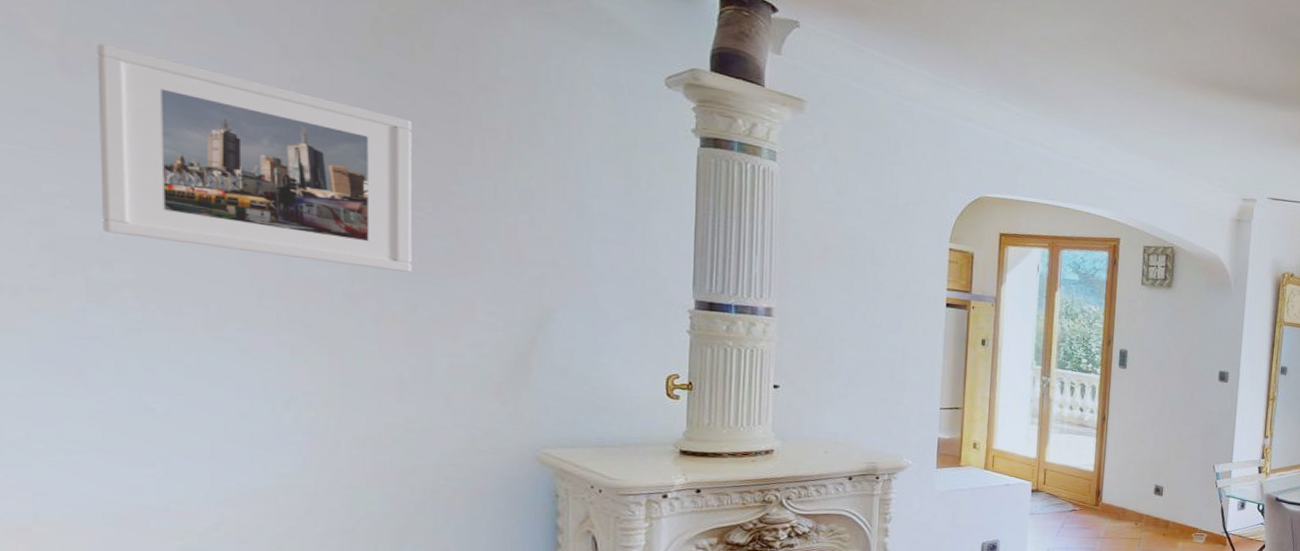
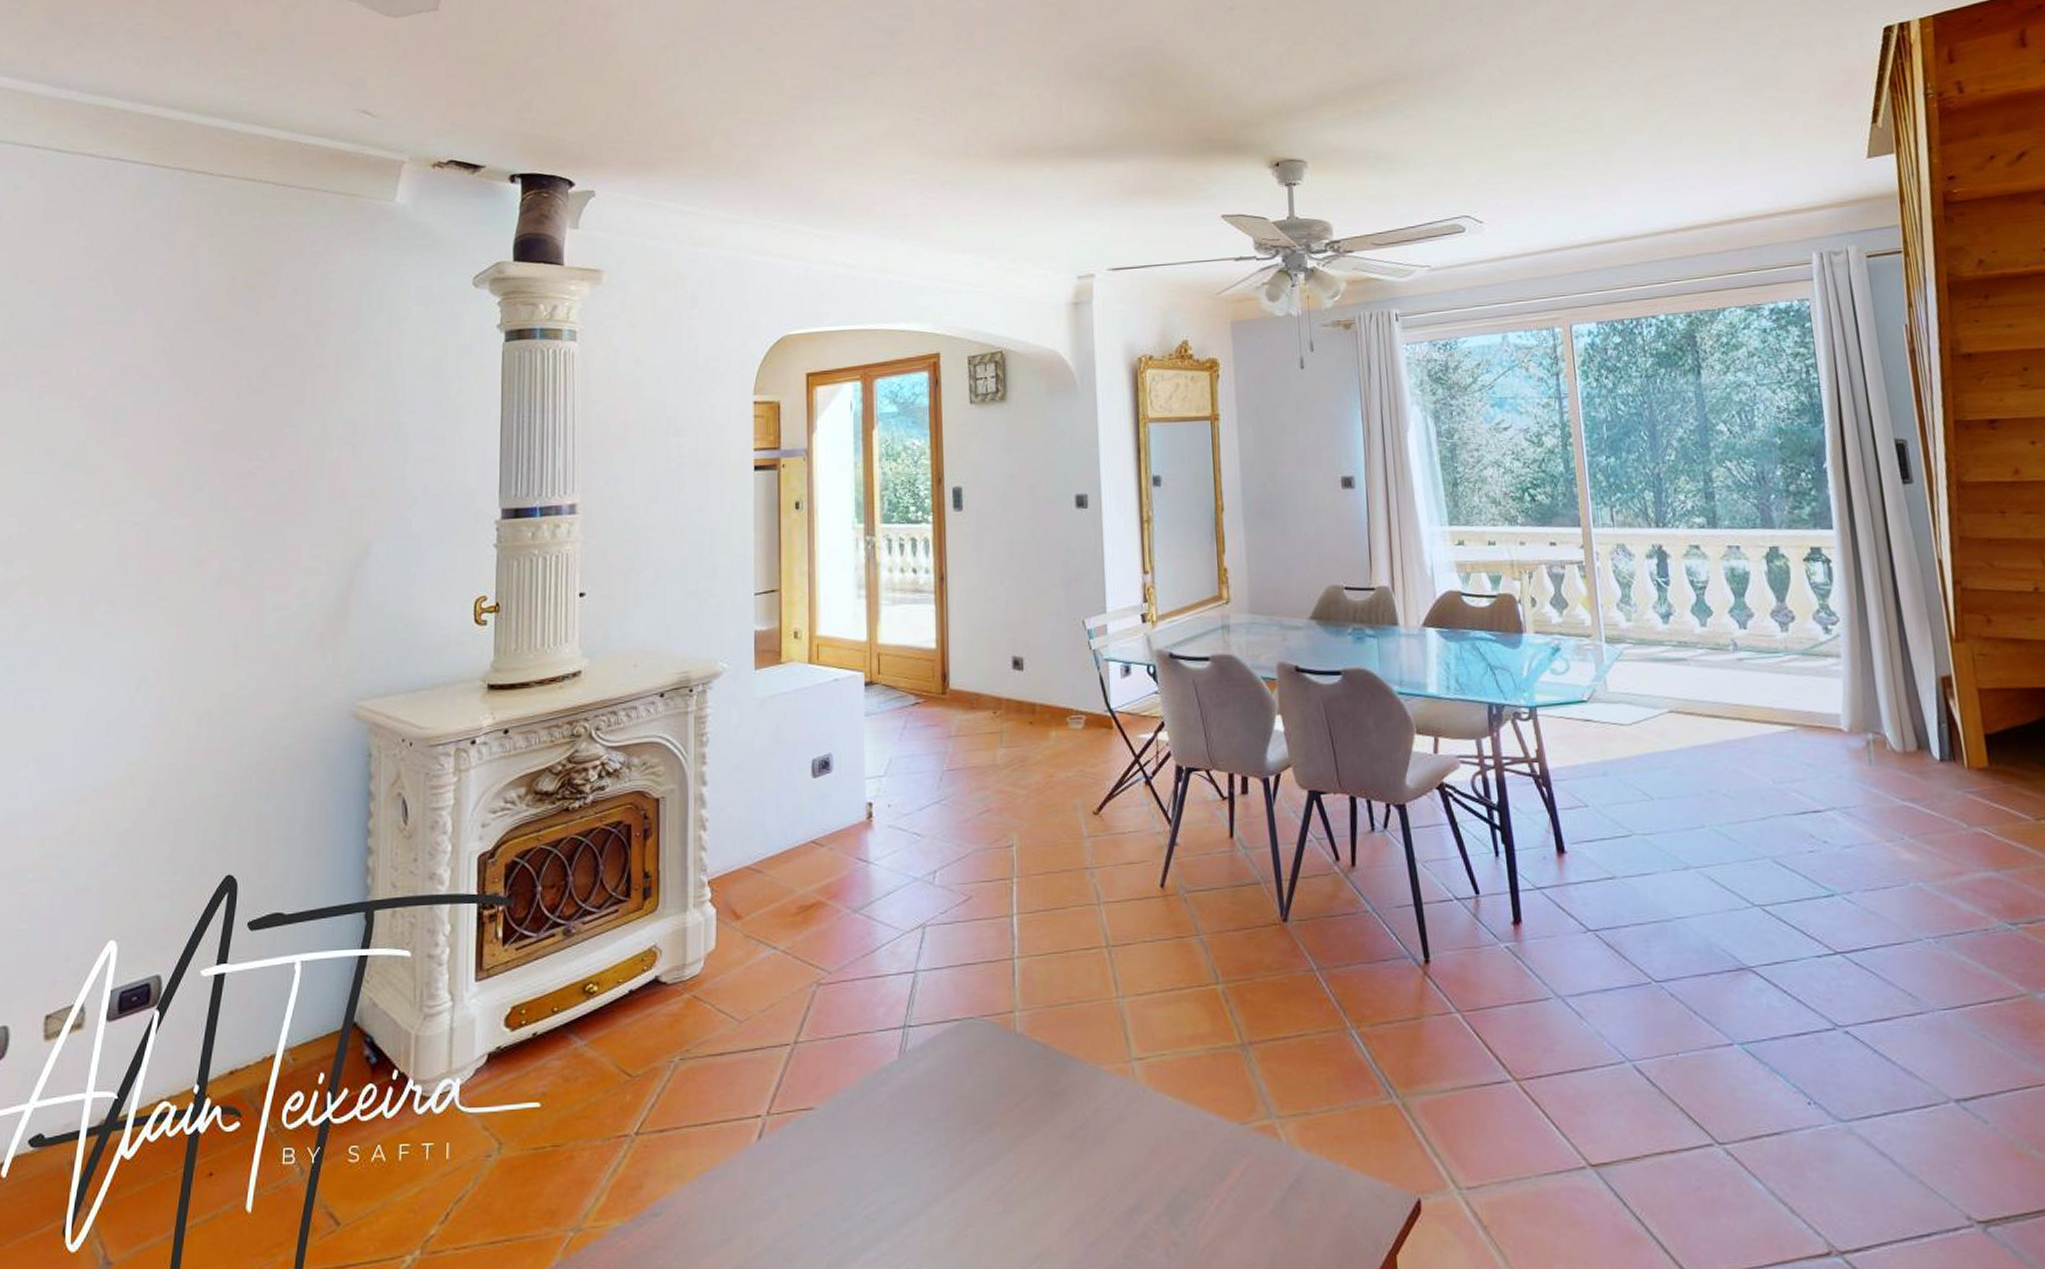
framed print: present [97,43,413,273] -> none [10,354,256,532]

